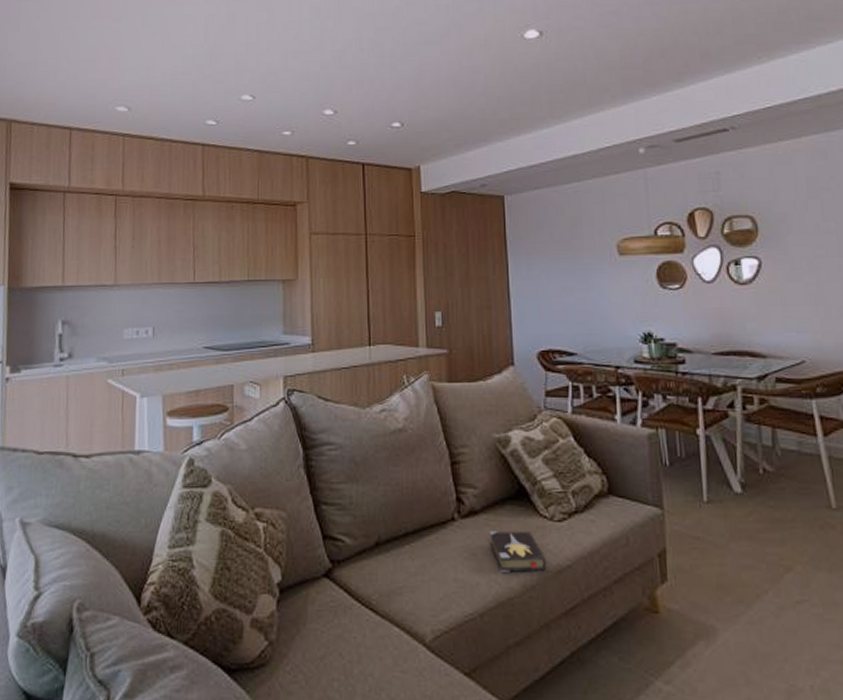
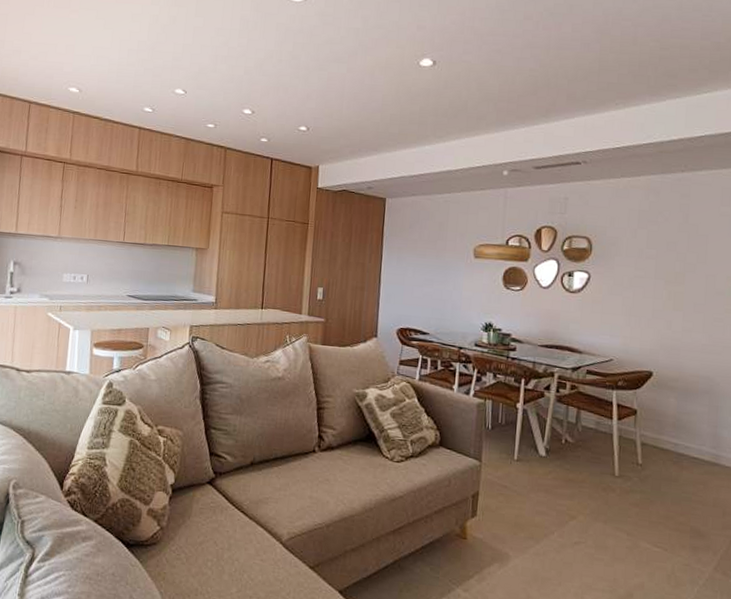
hardback book: present [489,531,547,572] -> none [340,464,384,498]

